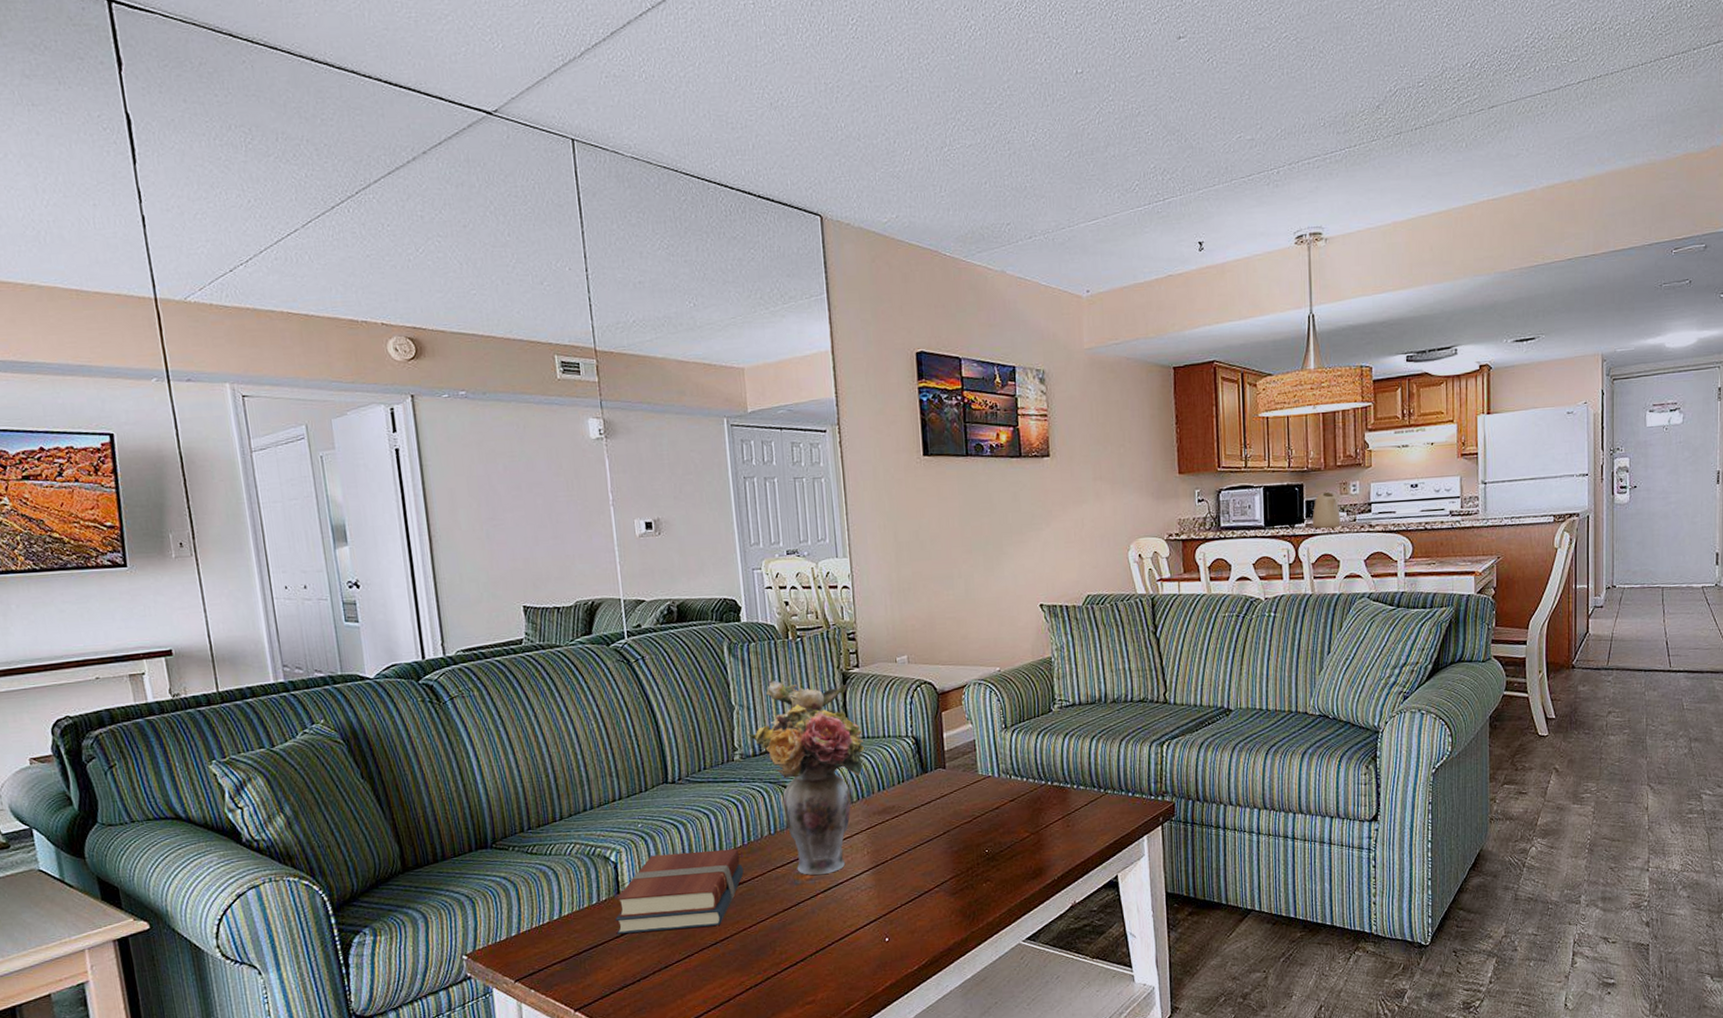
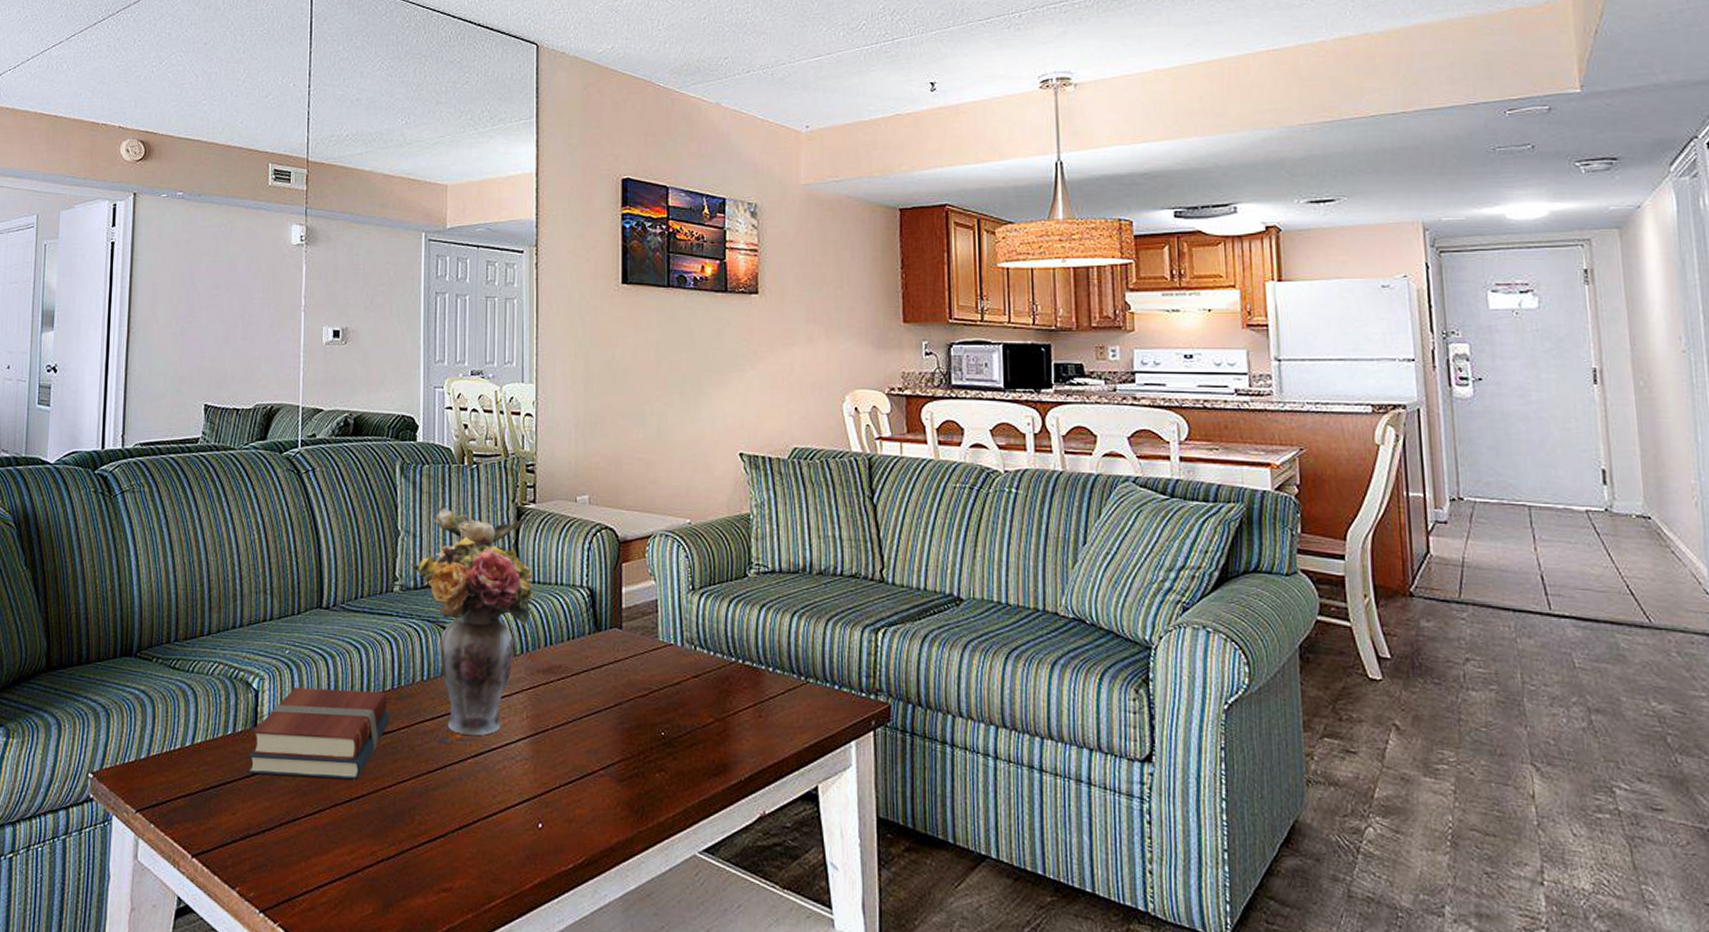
kettle: present [1312,491,1341,529] -> none [1062,355,1097,398]

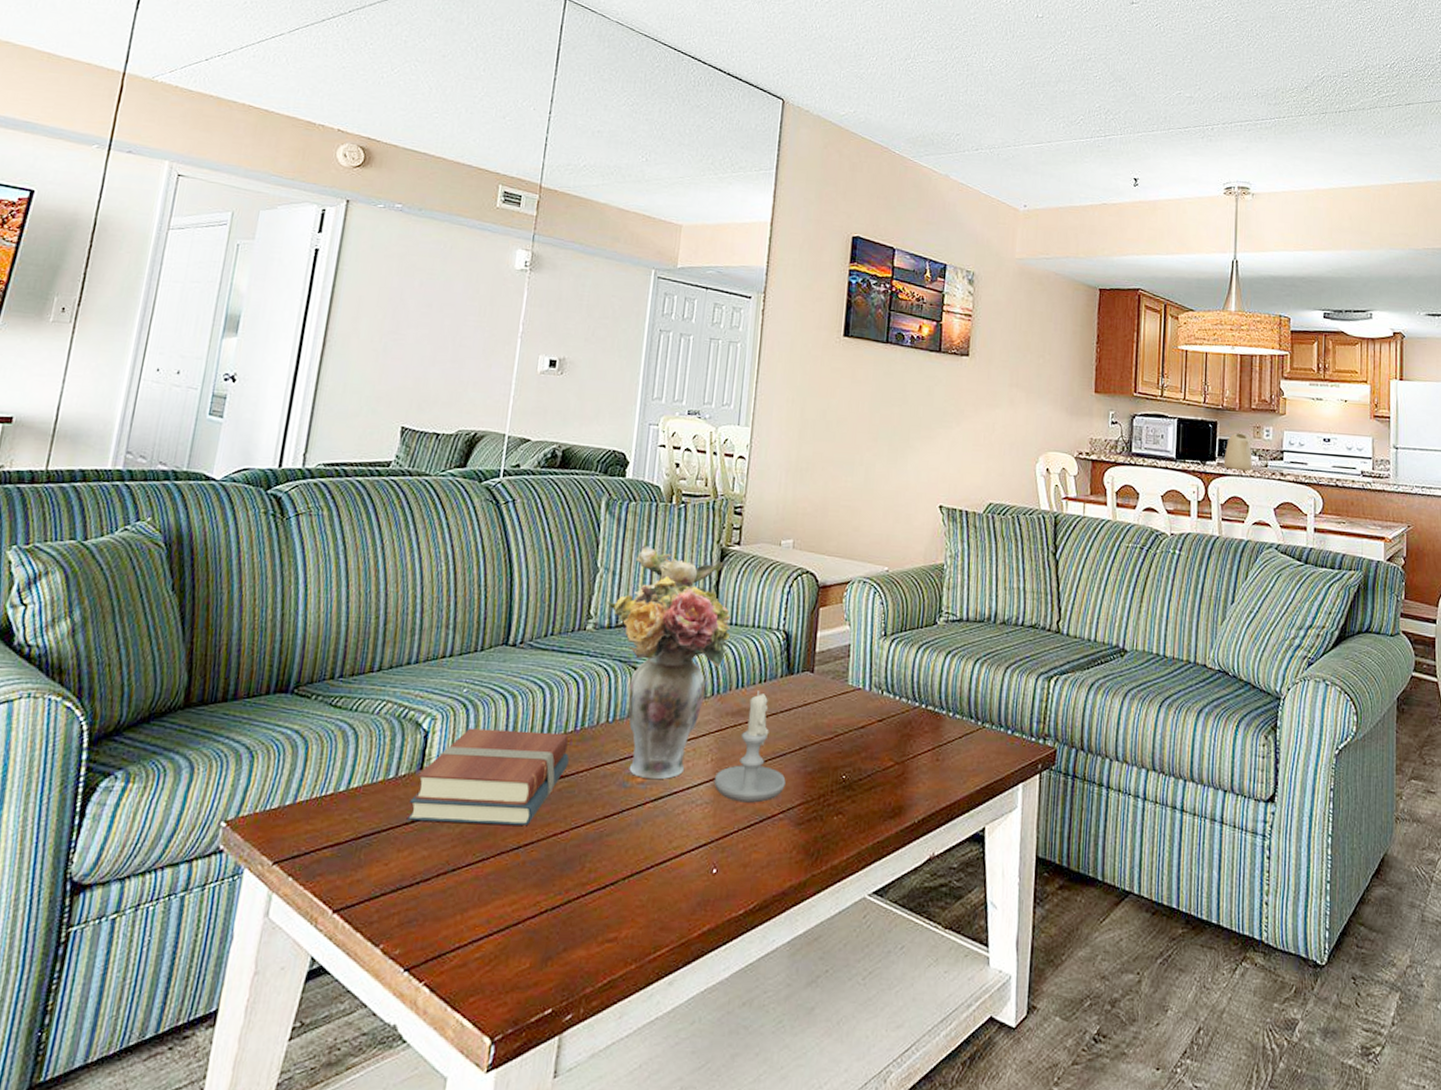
candle: none [531,648,603,760] -> present [713,691,786,803]
kettle: none [1062,355,1097,398] -> present [1223,433,1252,472]

